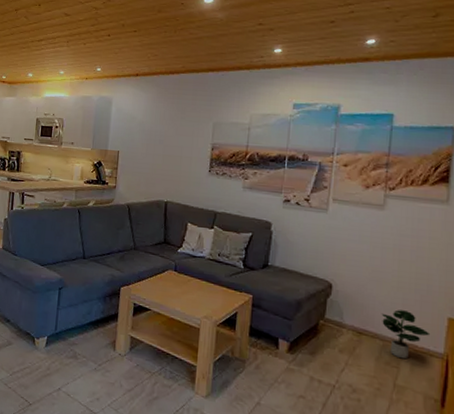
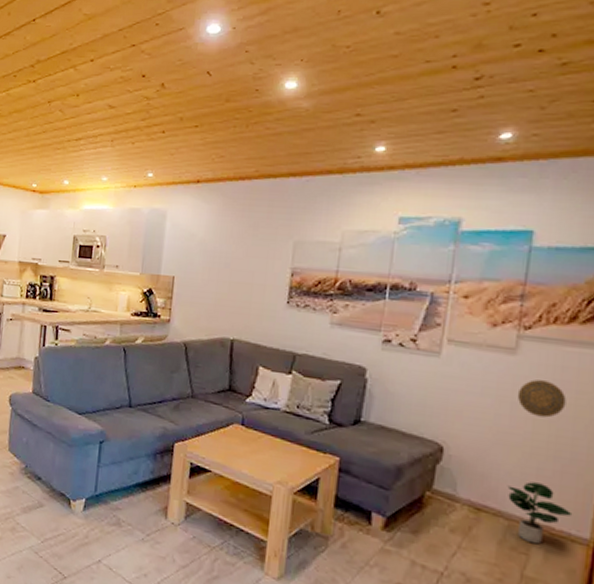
decorative plate: none [386,229,422,259] -> present [517,379,567,418]

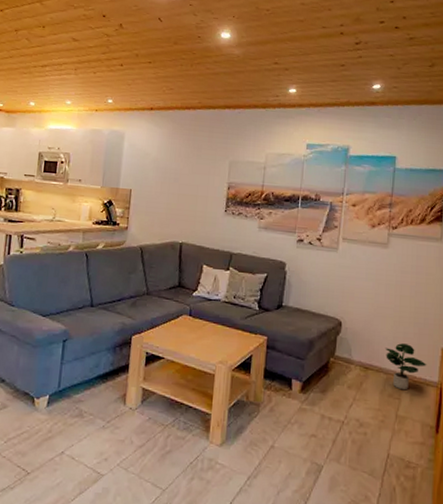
decorative plate: present [517,379,567,418] -> none [389,266,420,294]

